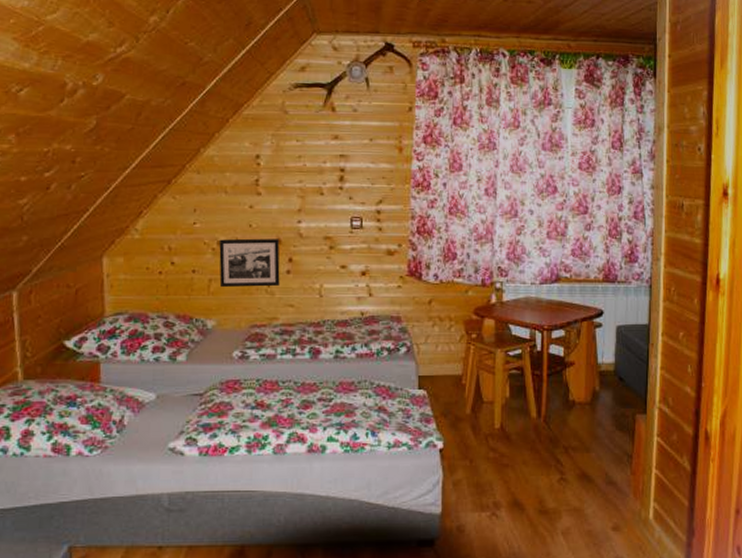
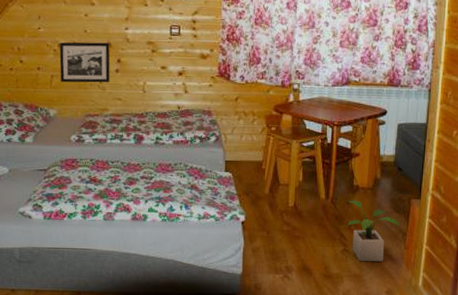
potted plant: none [561,418,625,492] -> present [346,200,400,262]

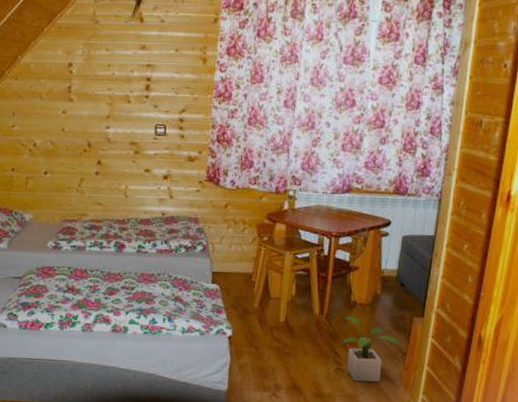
picture frame: present [59,42,110,83] -> none [35,141,90,186]

